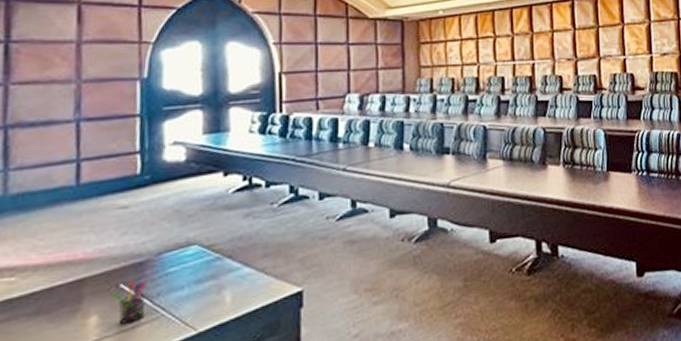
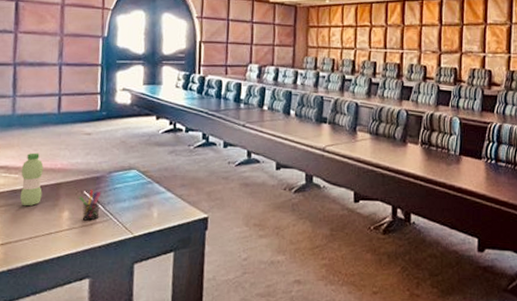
water bottle: none [18,243,56,320] -> present [19,152,44,206]

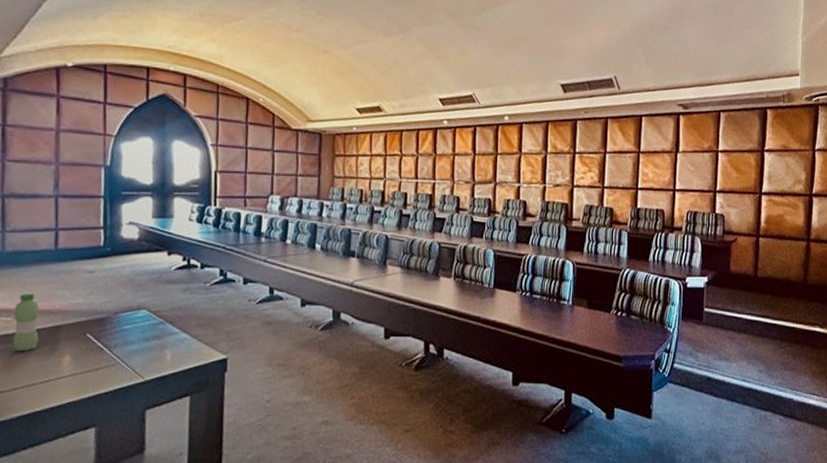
pen holder: present [79,189,101,221] -> none [81,331,107,366]

